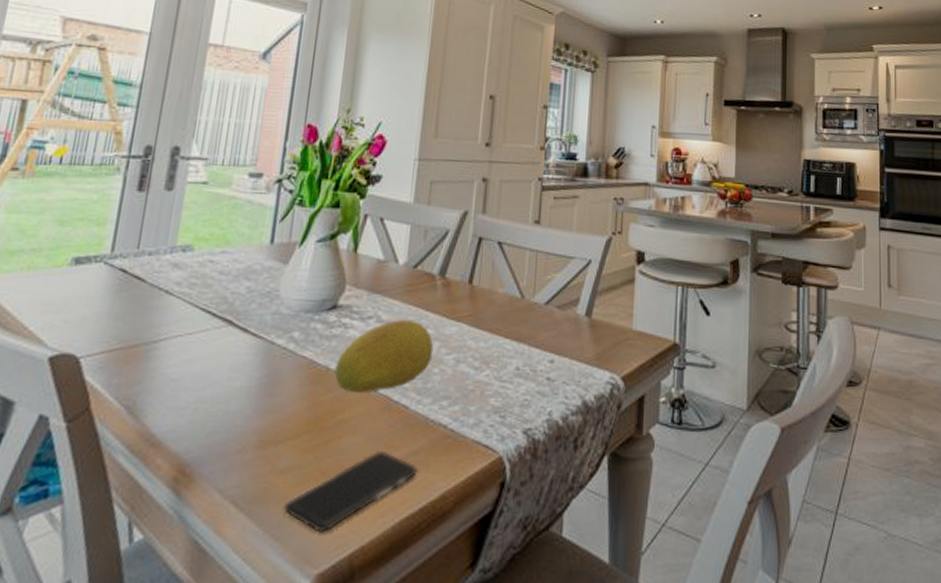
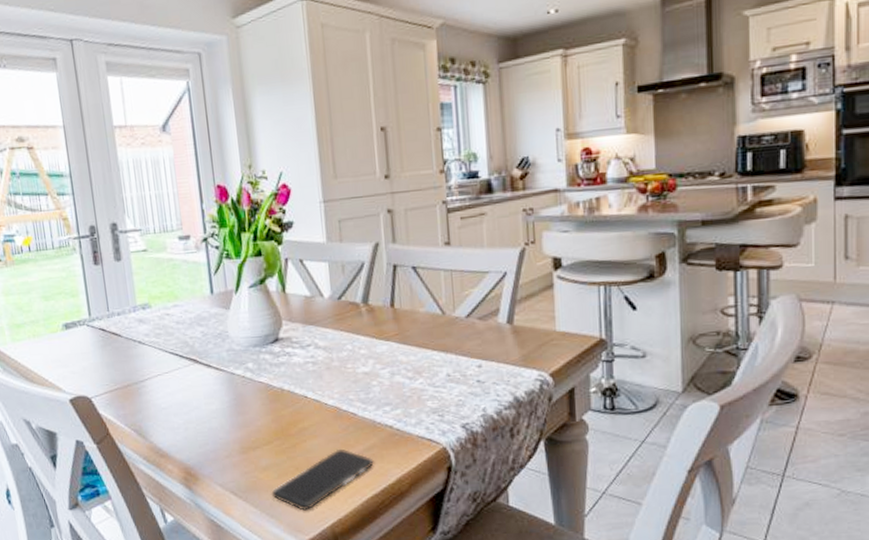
fruit: present [335,319,434,394] -> none [288,343,370,407]

